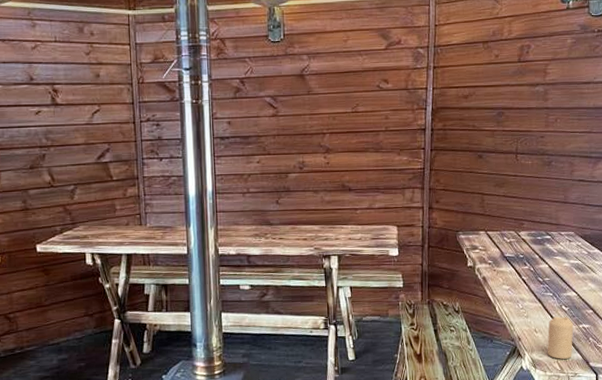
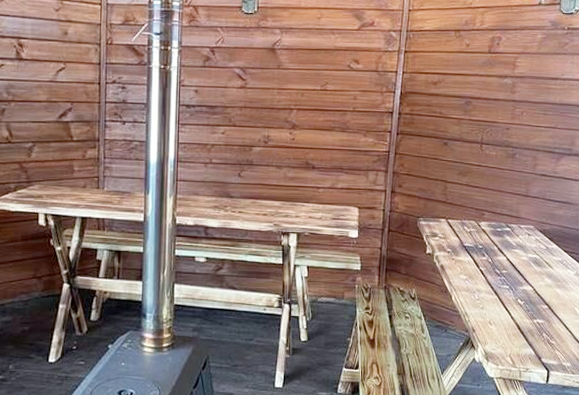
candle: present [547,316,574,359] -> none [500,310,528,353]

